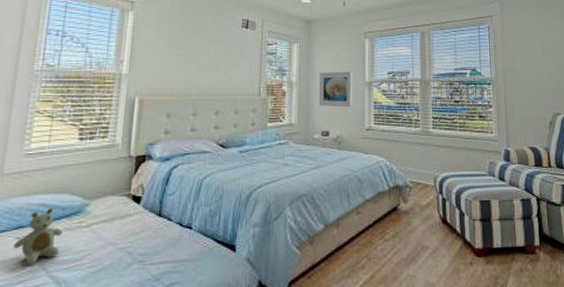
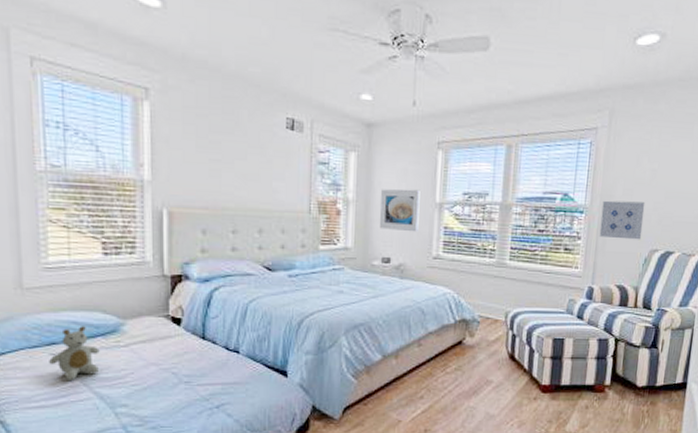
wall art: none [505,73,544,106] -> present [599,200,646,240]

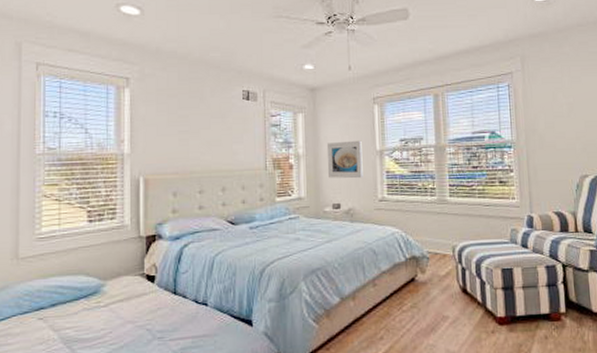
stuffed bear: present [49,326,100,380] -> none [37,289,82,344]
wall art: present [599,200,646,240] -> none [528,133,570,169]

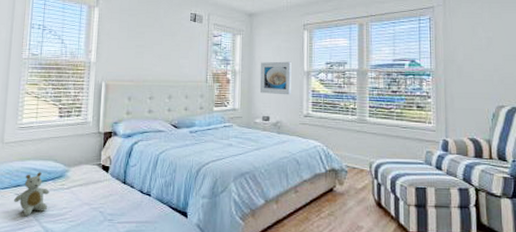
stuffed bear: none [37,289,82,344] -> present [14,172,50,216]

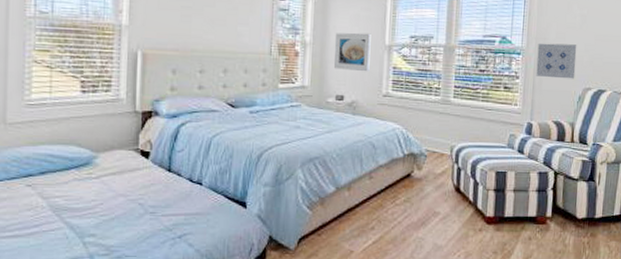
stuffed bear: present [14,172,50,216] -> none [25,159,73,211]
wall art: none [446,64,487,98] -> present [536,43,577,79]

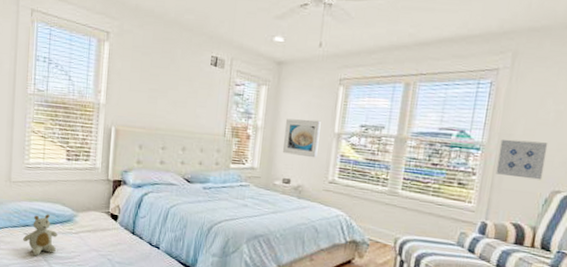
stuffed bear: none [25,159,73,211] -> present [23,214,58,256]

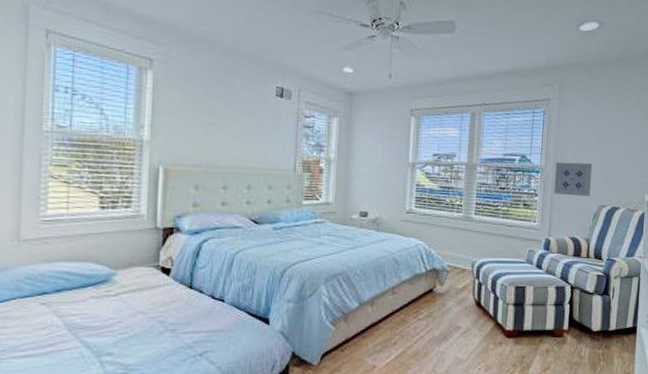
stuffed bear: present [23,214,58,256] -> none [39,276,90,329]
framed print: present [283,118,321,158] -> none [359,150,395,189]

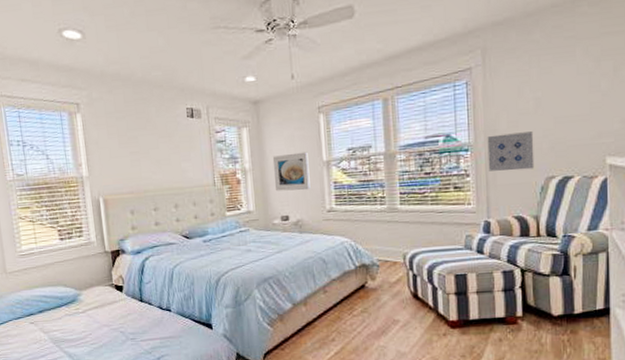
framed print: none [359,150,395,189] -> present [272,152,311,192]

